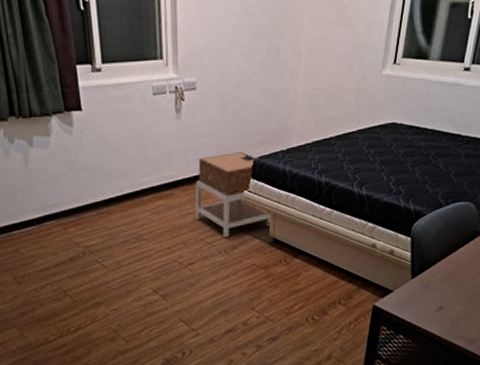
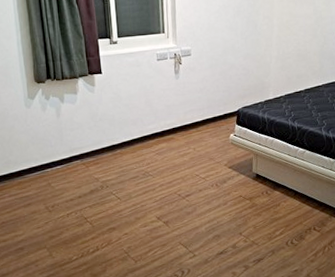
nightstand: present [195,152,273,238] -> none [191,104,255,174]

